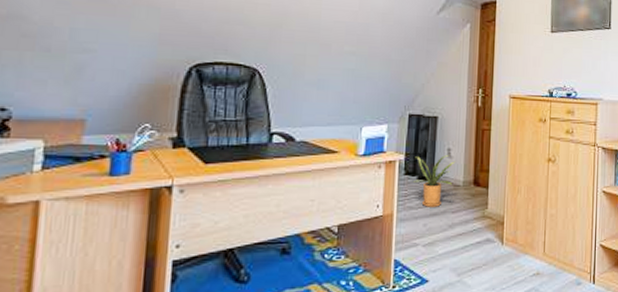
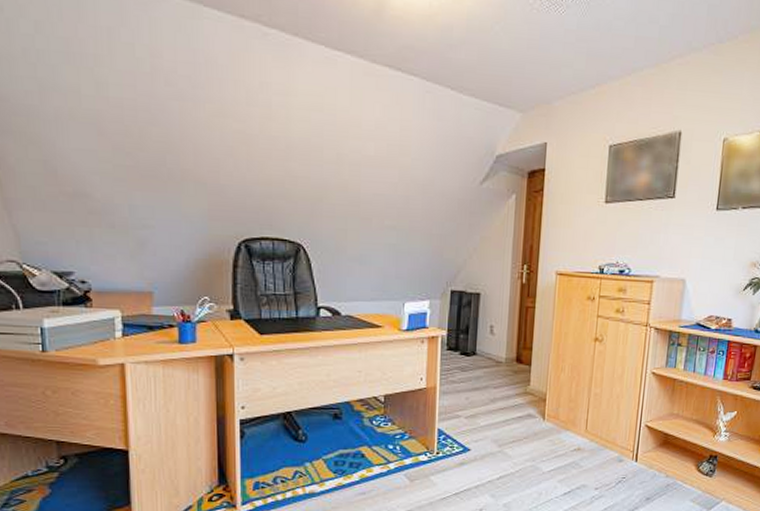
house plant: present [414,155,456,207] -> none [456,332,498,382]

